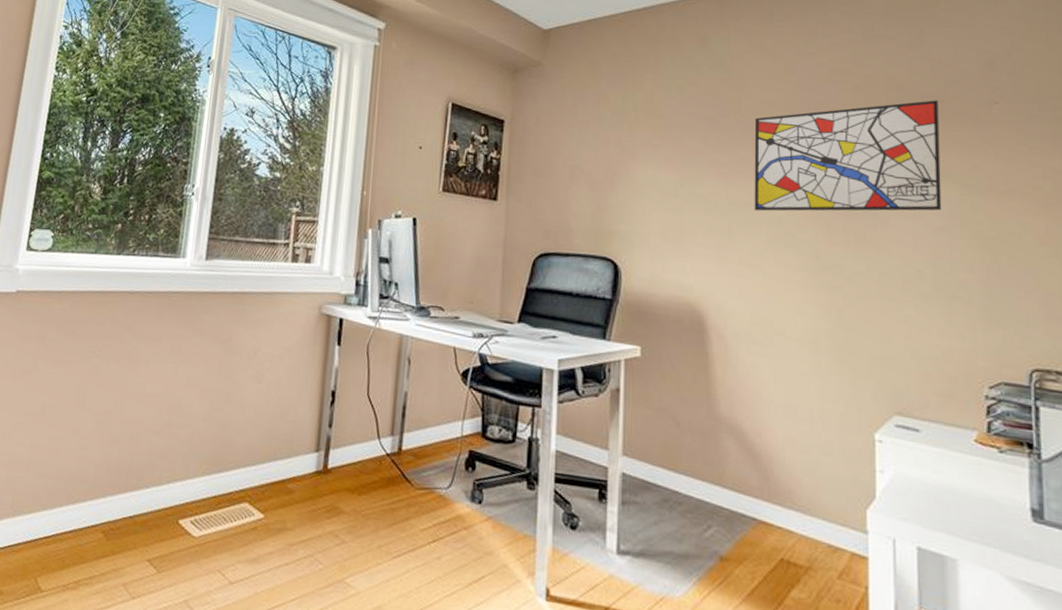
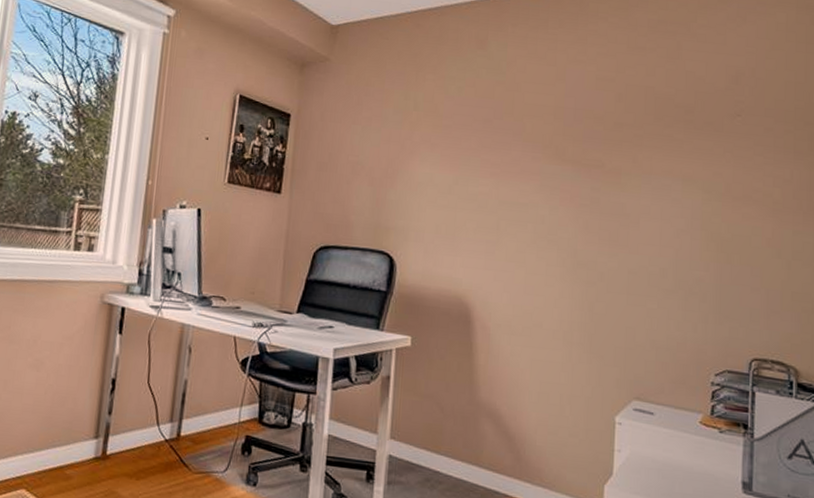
wall art: present [754,100,942,211] -> none [521,110,689,214]

